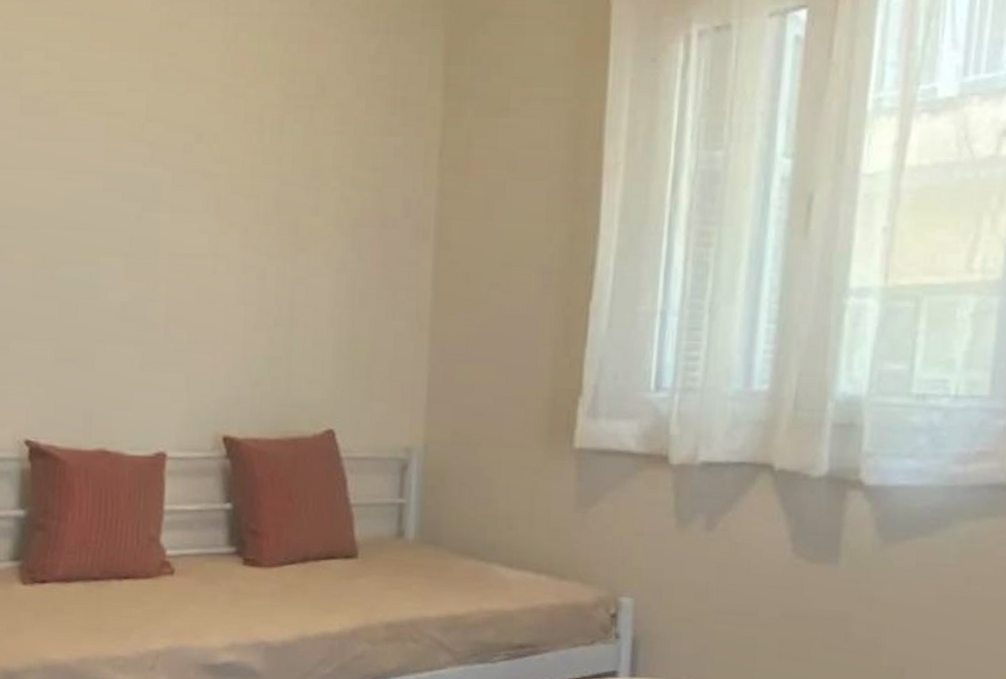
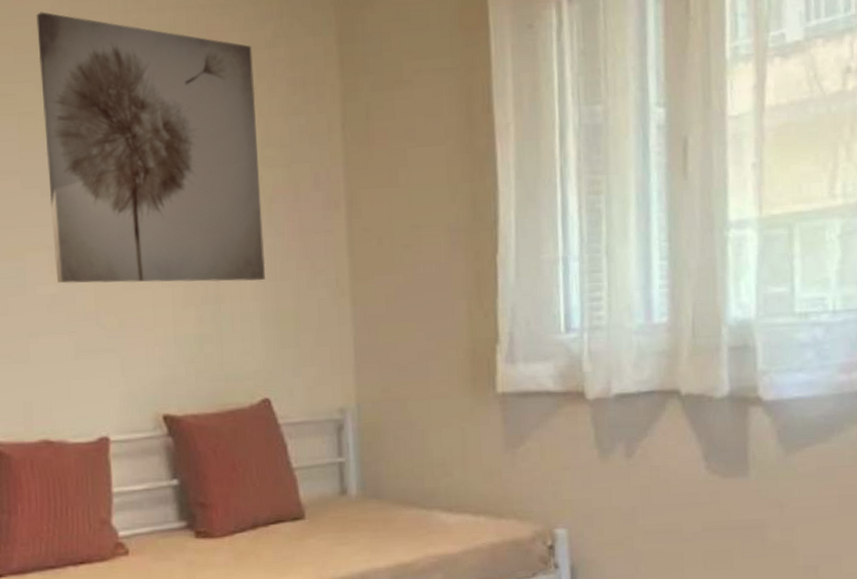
wall art: none [129,9,354,307] -> present [36,12,266,284]

